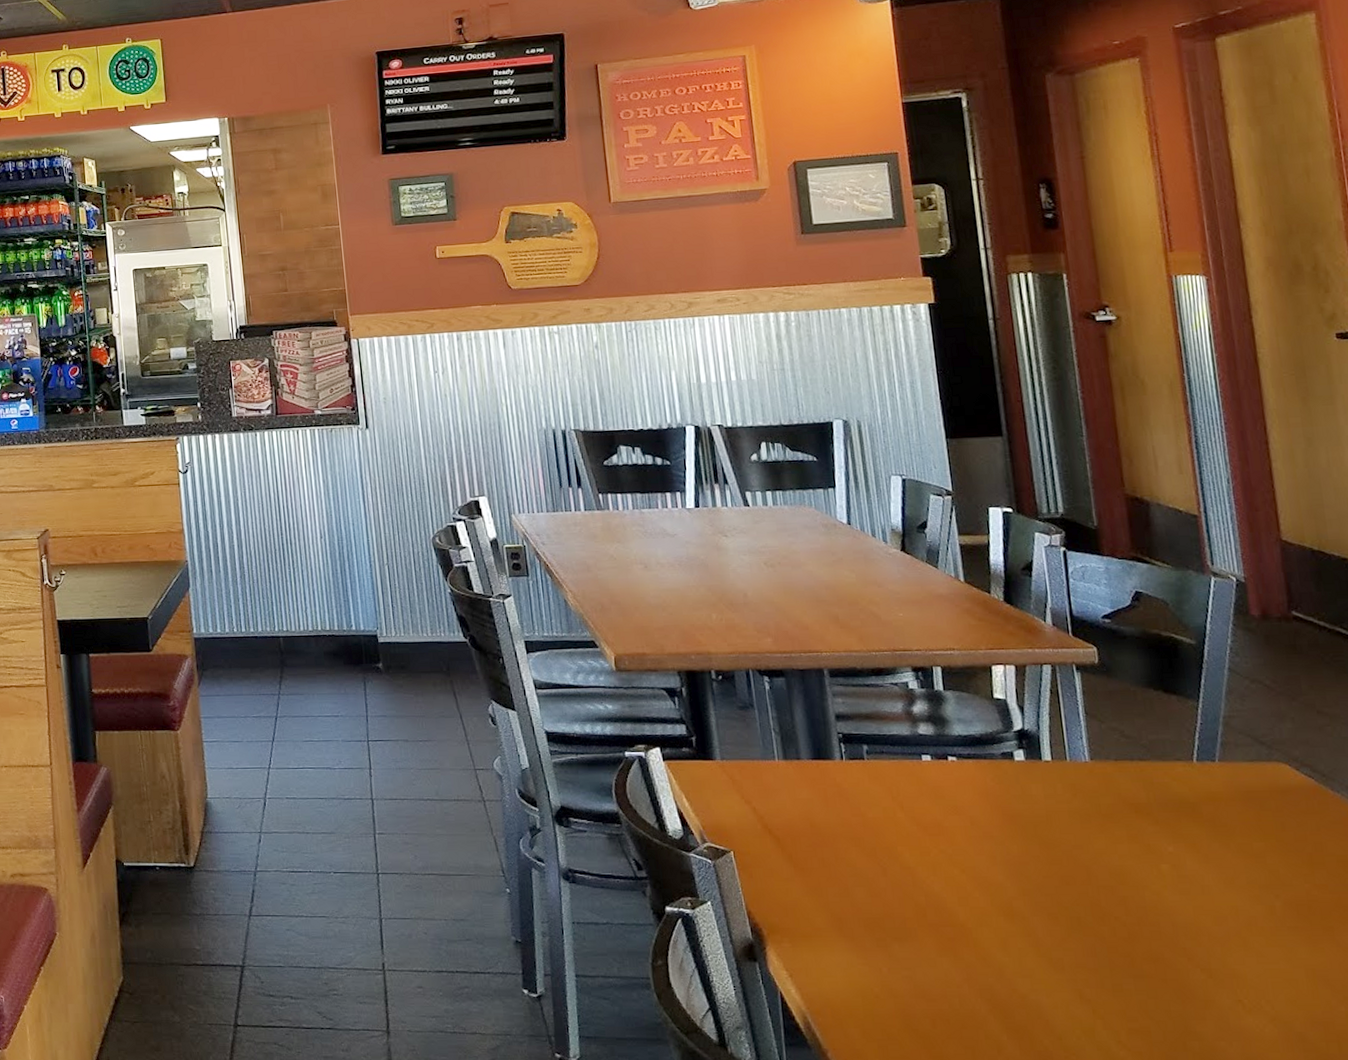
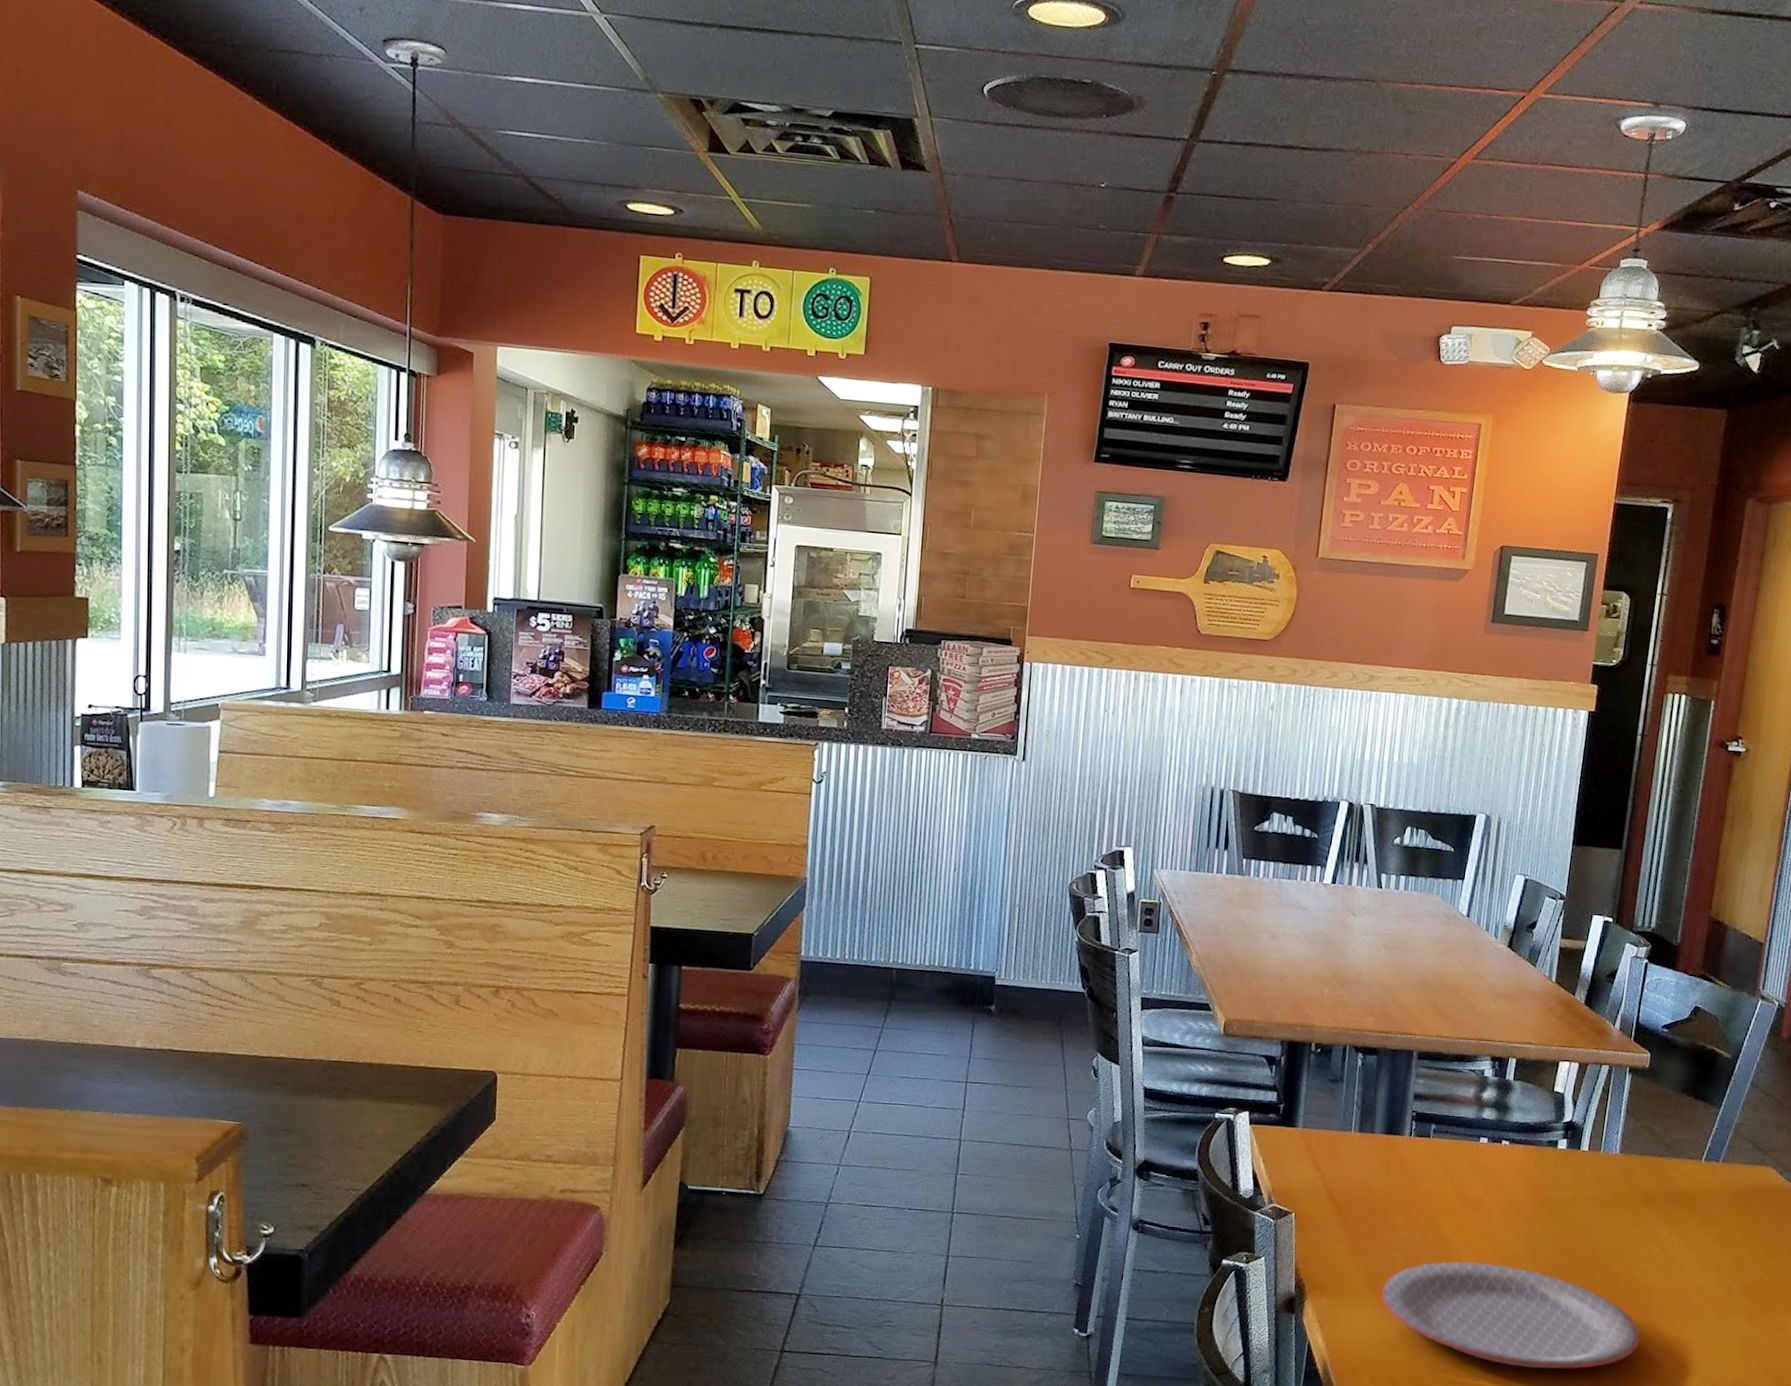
plate: none [849,894,1177,1013] -> present [1381,1261,1641,1369]

